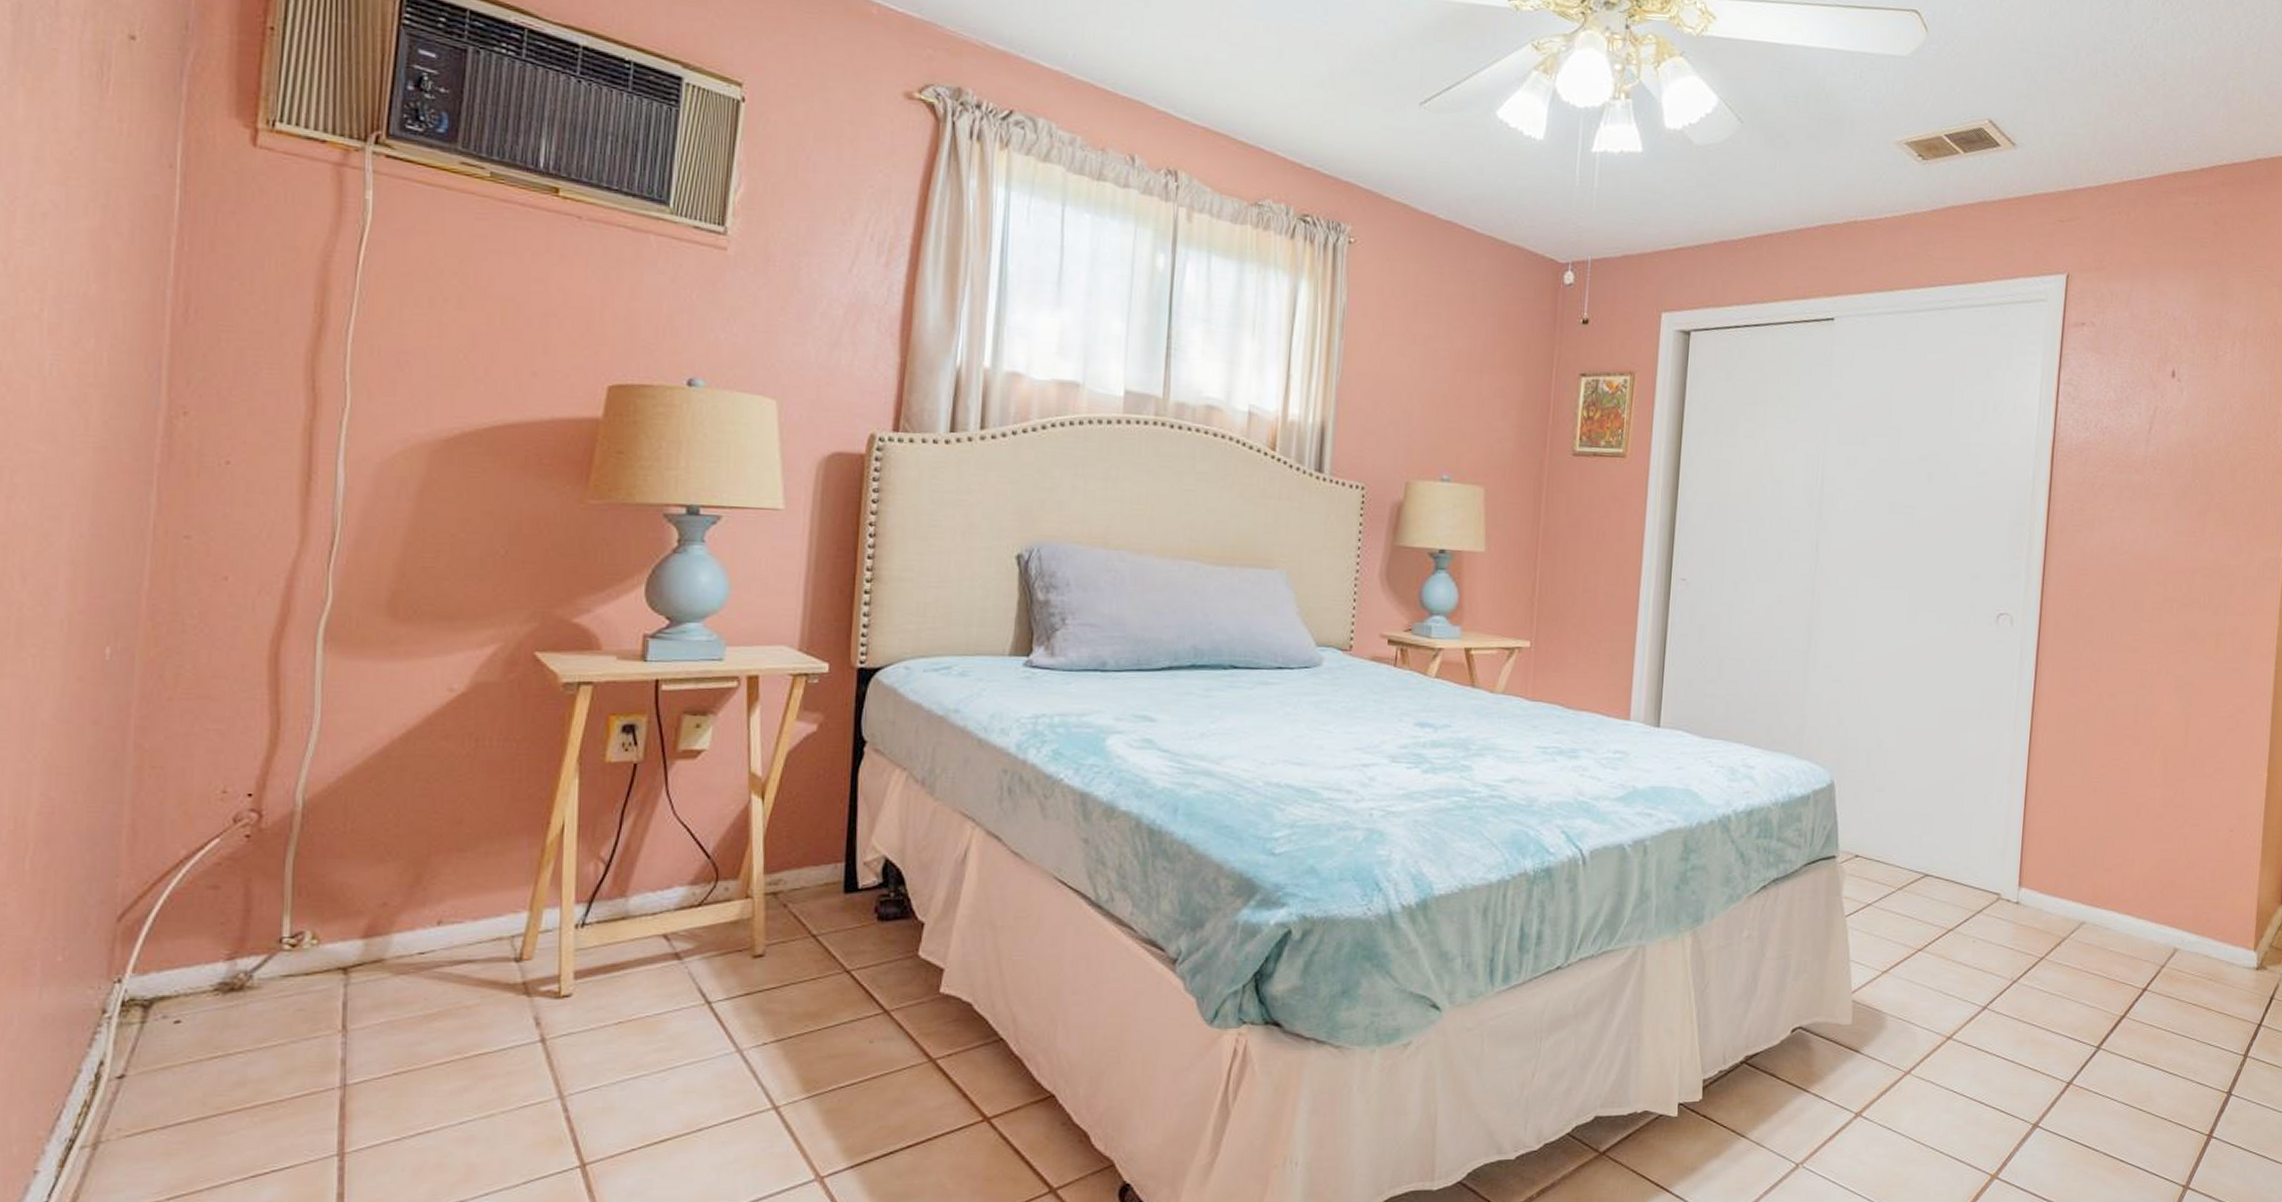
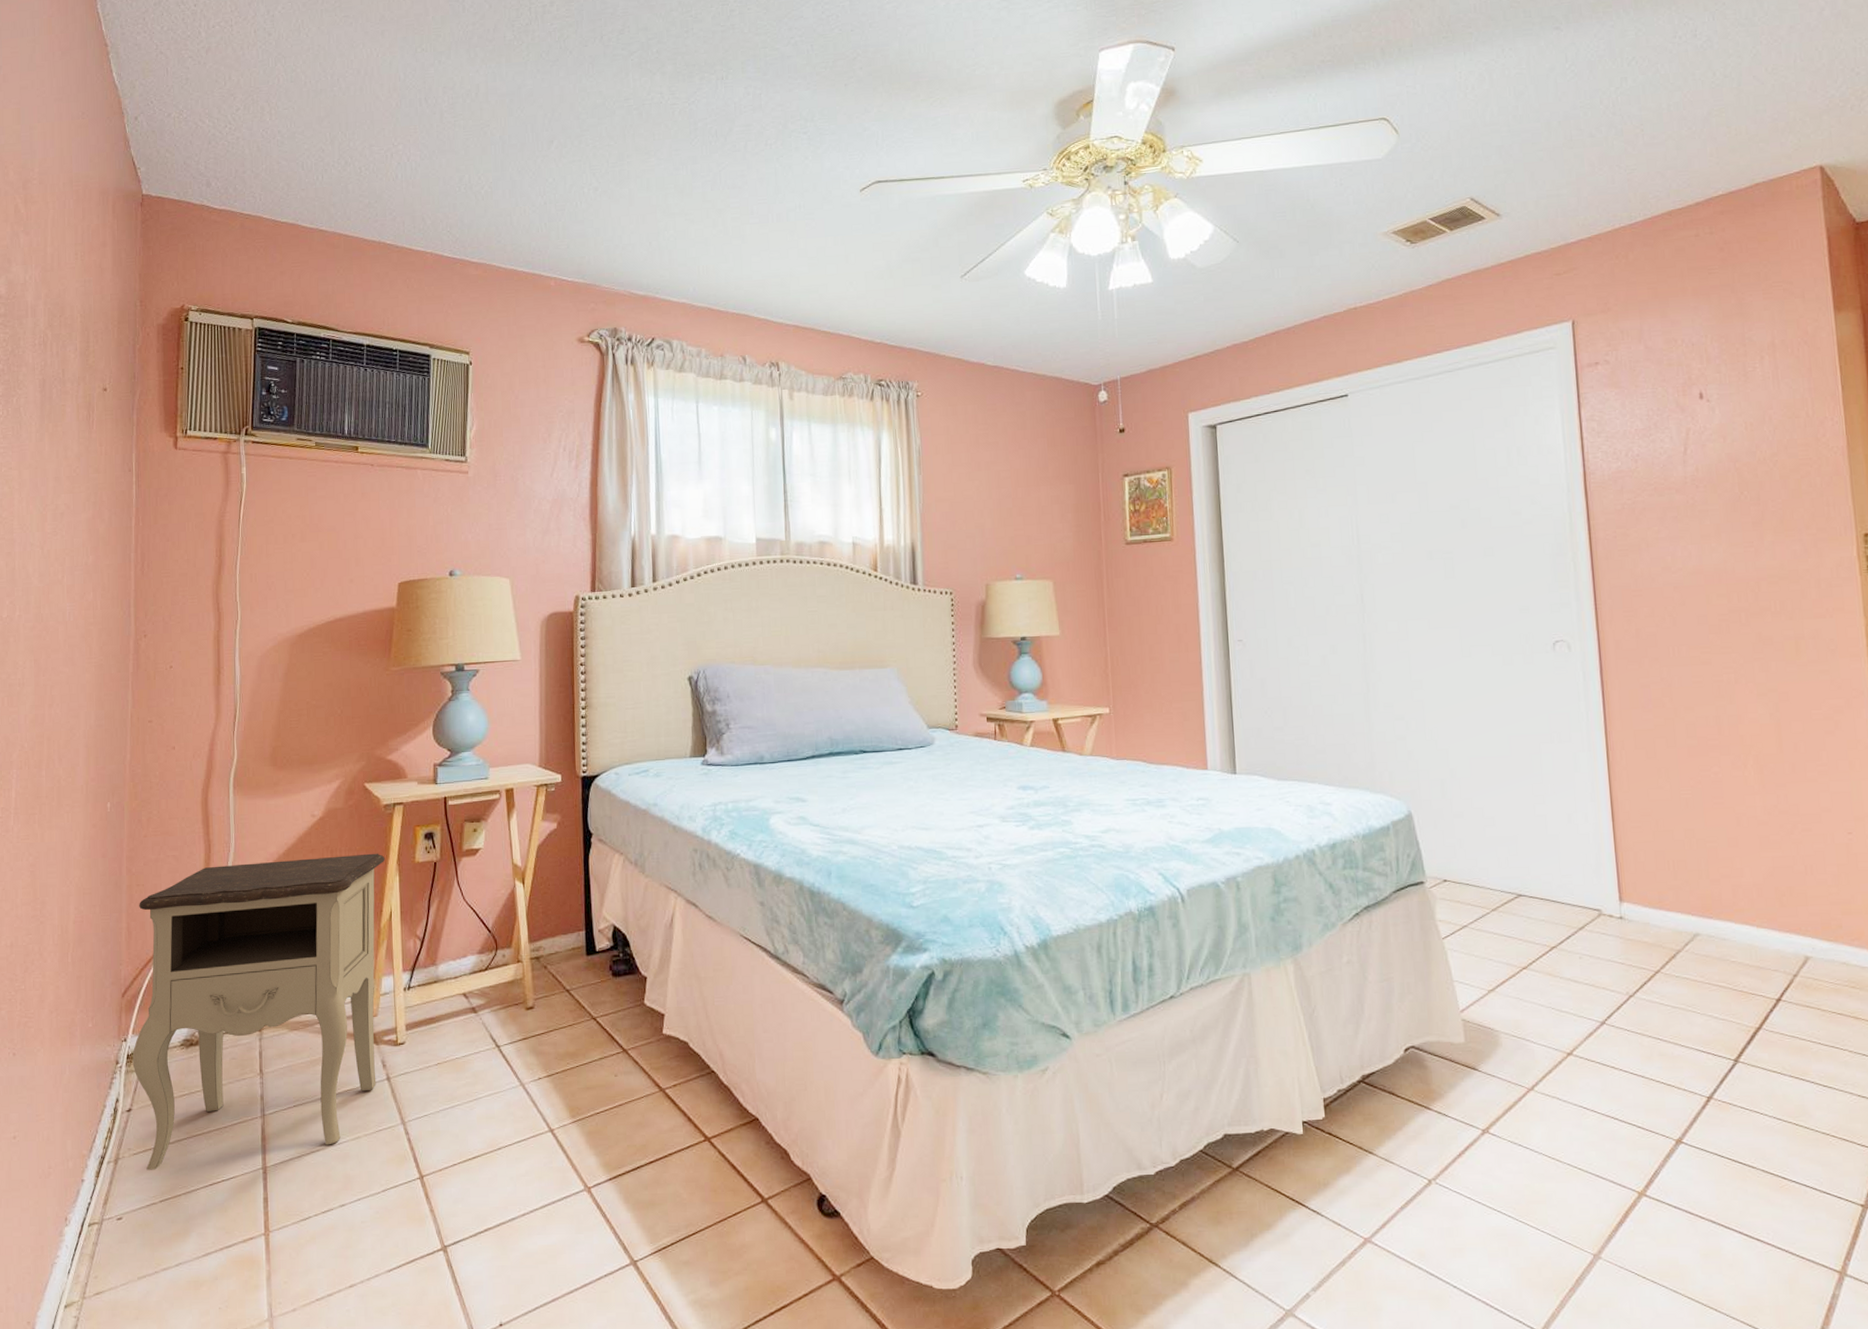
nightstand: none [130,746,560,1158] -> present [132,853,385,1170]

